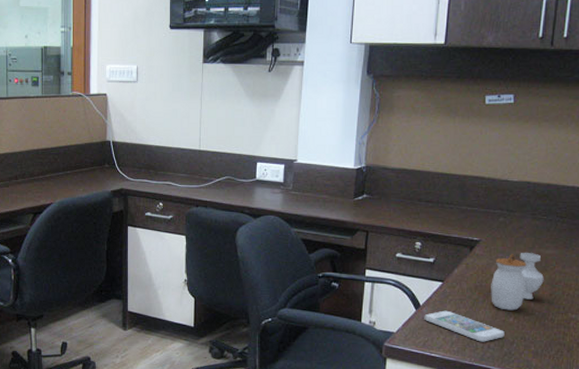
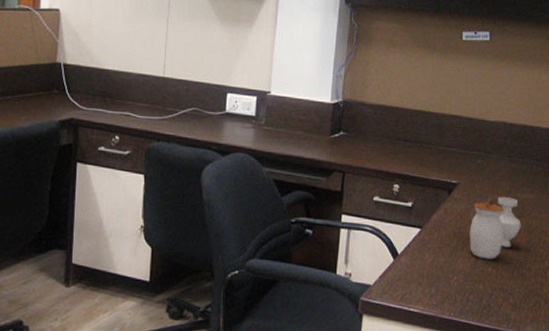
smartphone: present [424,310,505,342] -> none [402,259,483,294]

